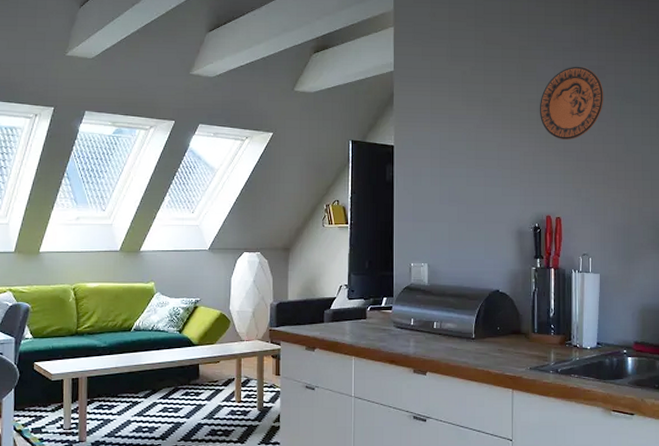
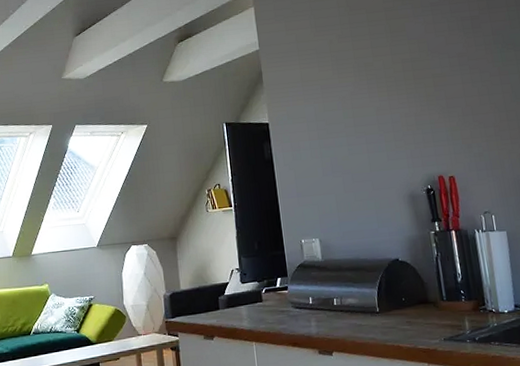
decorative plate: present [539,66,604,140] -> none [414,19,483,97]

